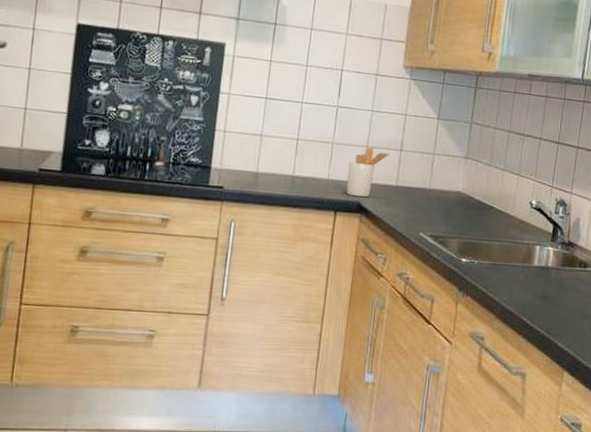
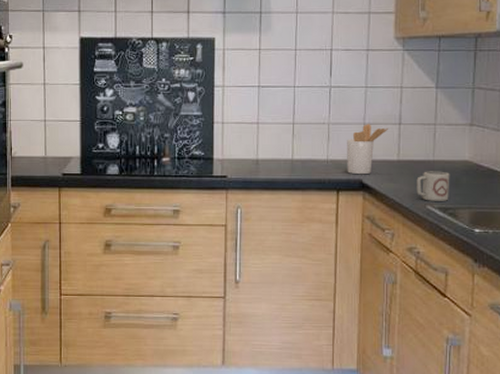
cup: none [411,198,444,230] -> present [416,171,450,201]

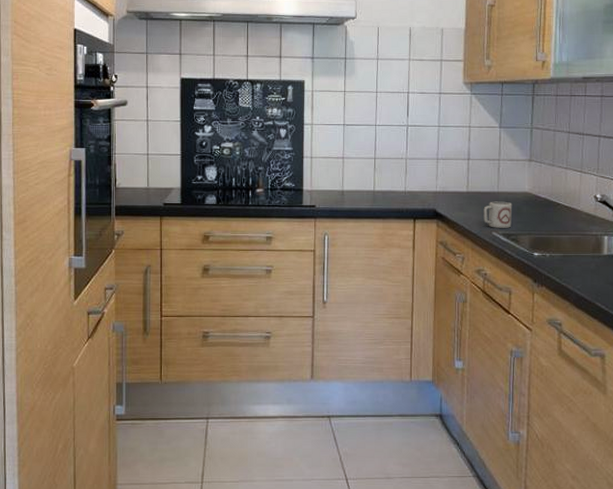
utensil holder: present [347,124,389,175] -> none [422,159,459,205]

